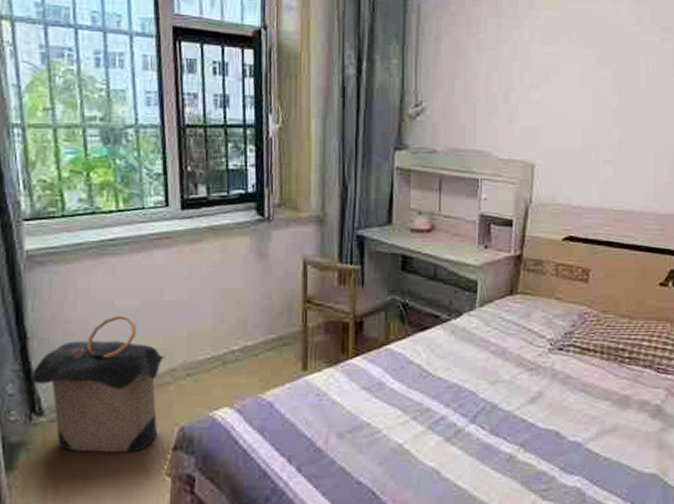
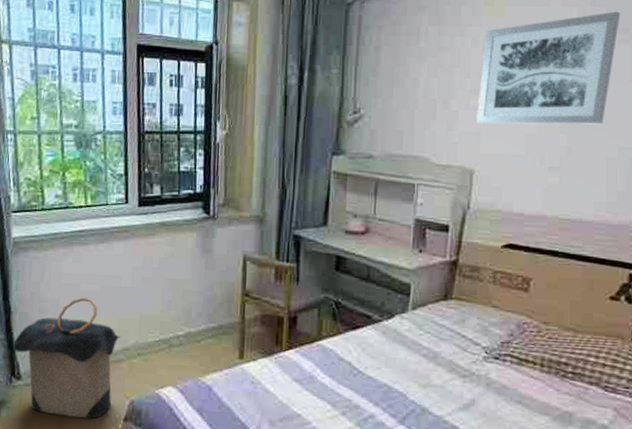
wall art: none [536,10,663,119] -> present [477,11,621,125]

